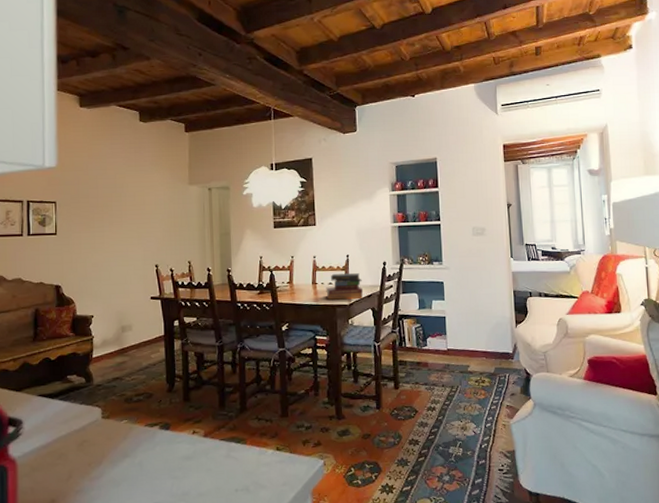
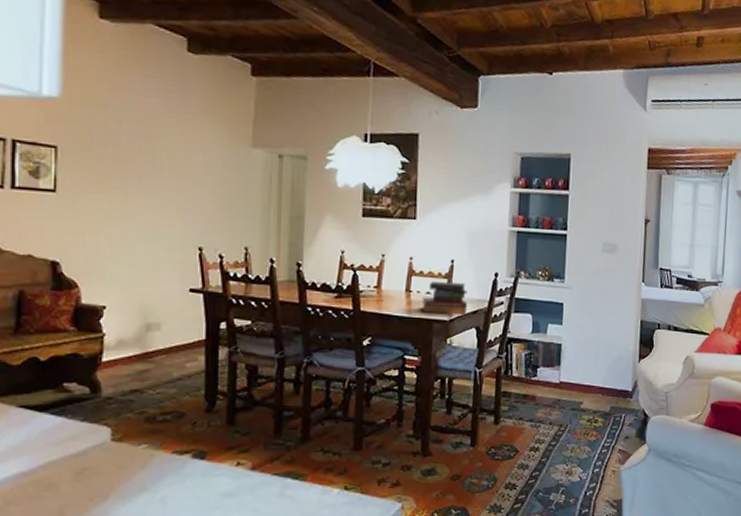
books: none [420,313,443,338] -> present [531,339,558,368]

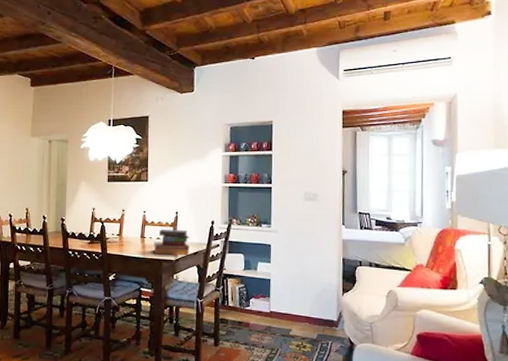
books: present [531,339,558,368] -> none [244,275,267,299]

